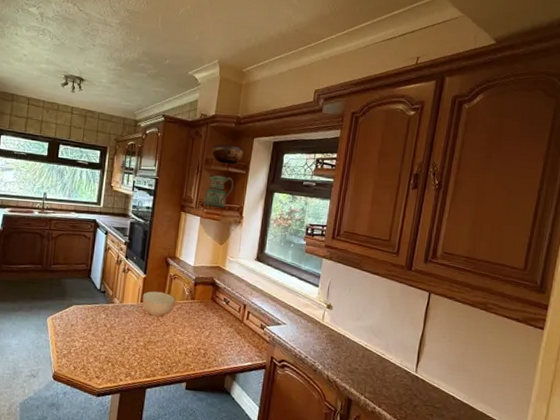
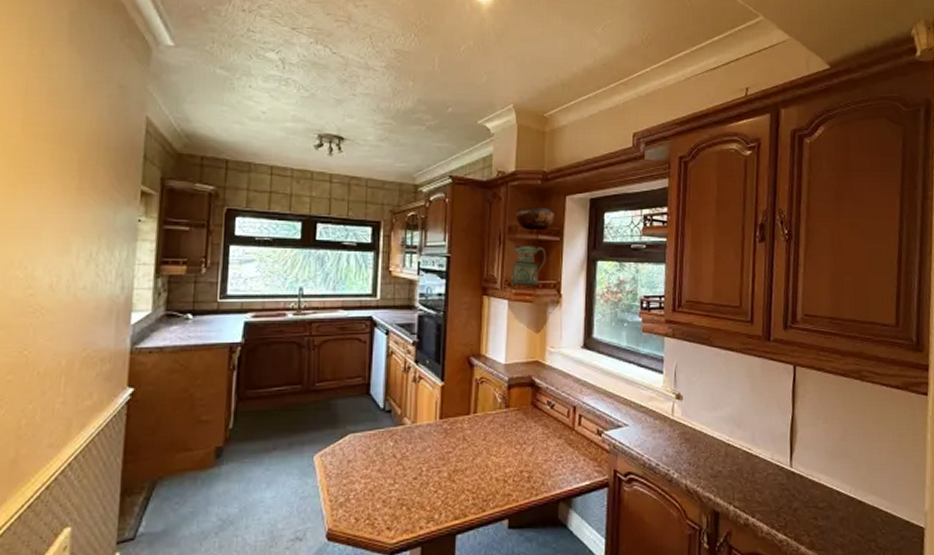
bowl: present [142,291,176,318] -> none [441,402,486,437]

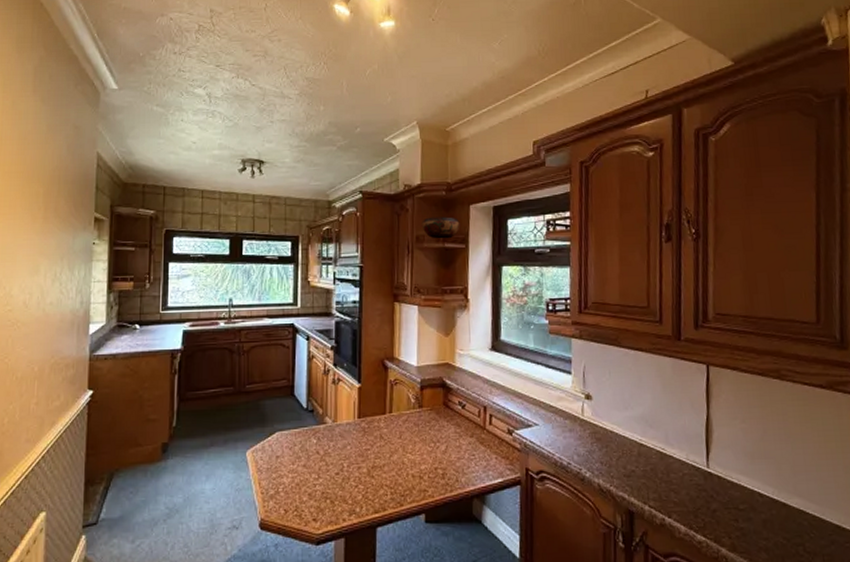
ceramic pitcher: present [511,244,546,287] -> none [420,253,453,293]

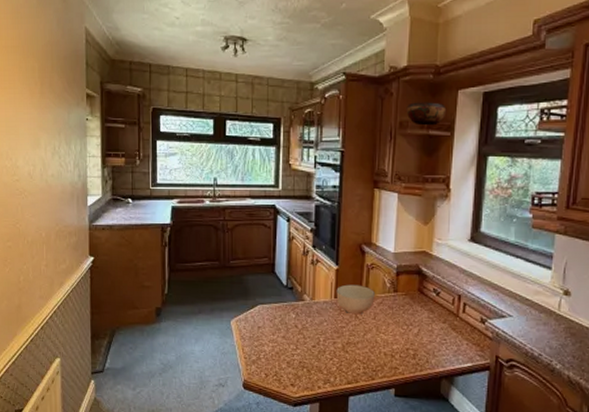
bowl: none [359,402,401,435] -> present [336,284,376,315]

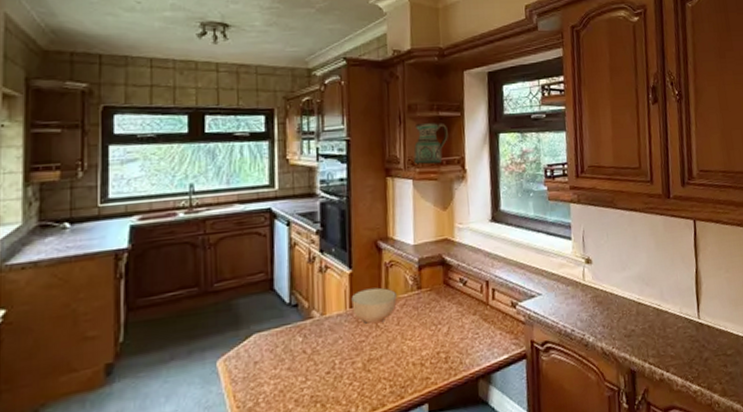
ceramic pitcher: none [401,140,436,181] -> present [413,122,448,165]
decorative bowl: present [406,102,447,126] -> none [413,83,455,108]

